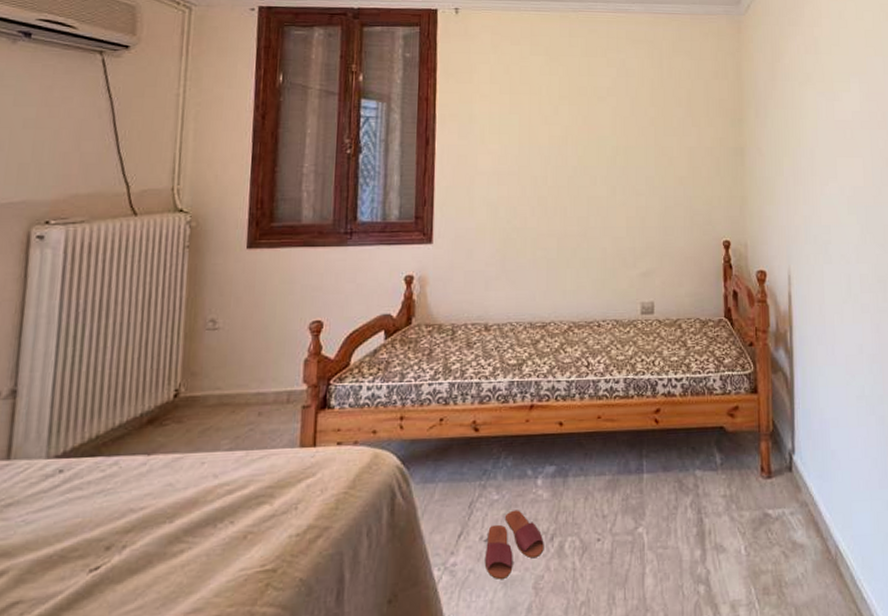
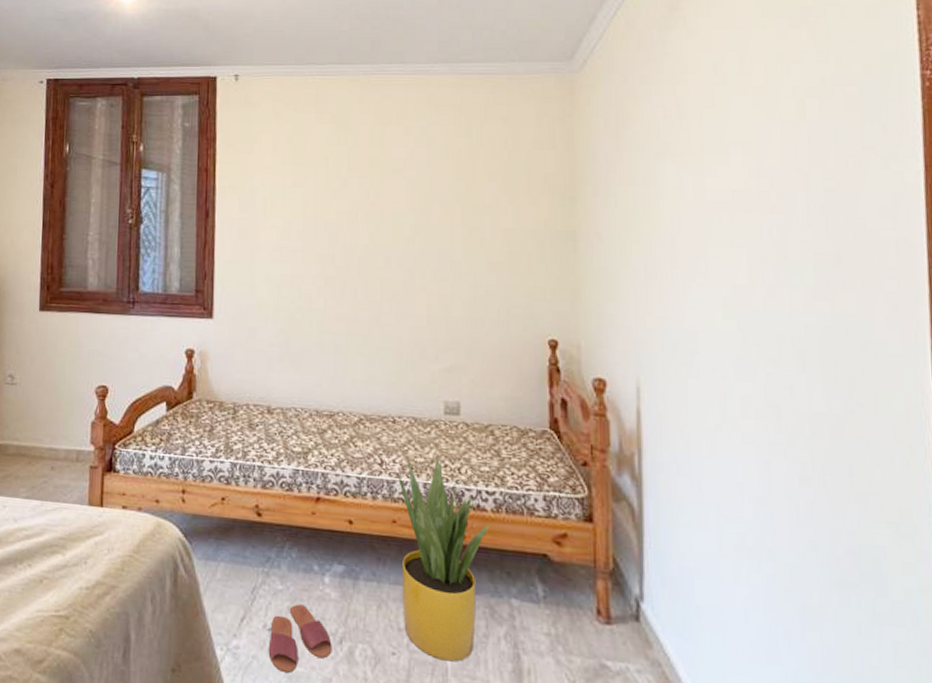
planter: none [601,354,679,537] -> present [397,458,490,662]

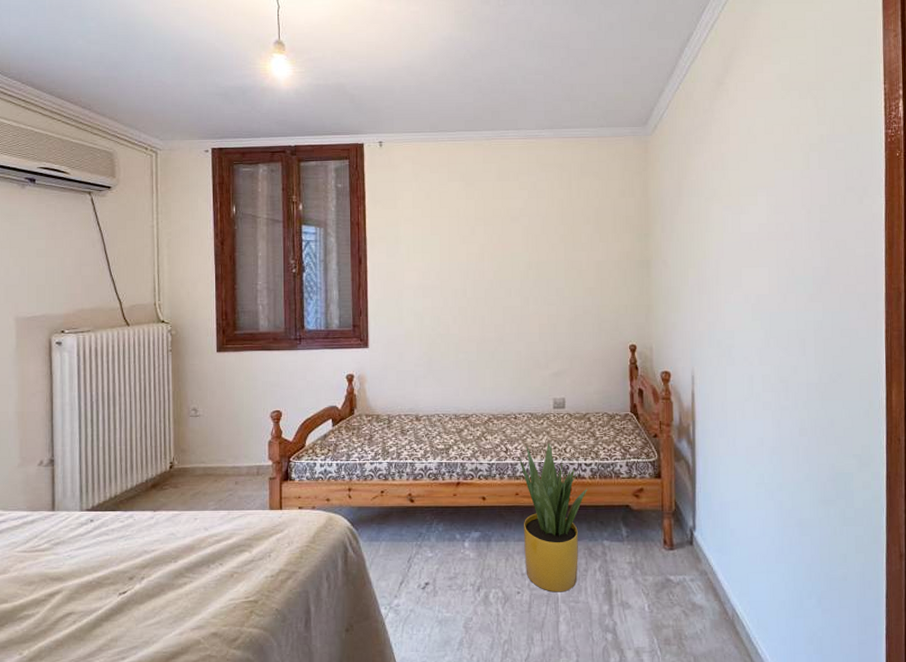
slippers: present [268,604,332,673] -> none [422,566,472,618]

